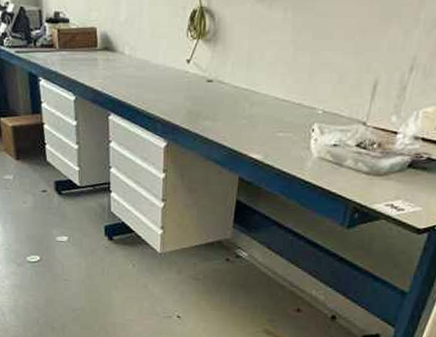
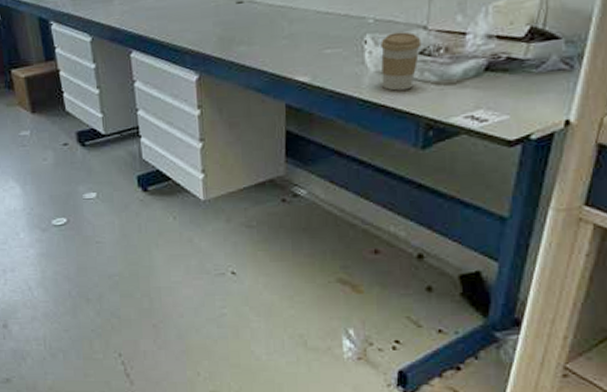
coffee cup: none [322,125,360,176] -> present [381,31,422,91]

